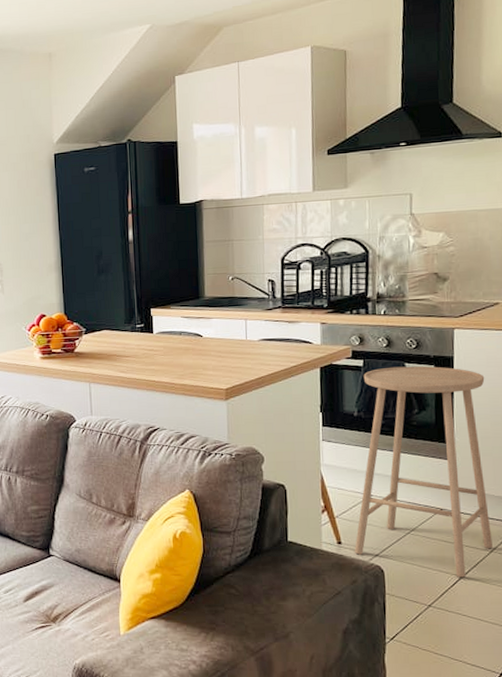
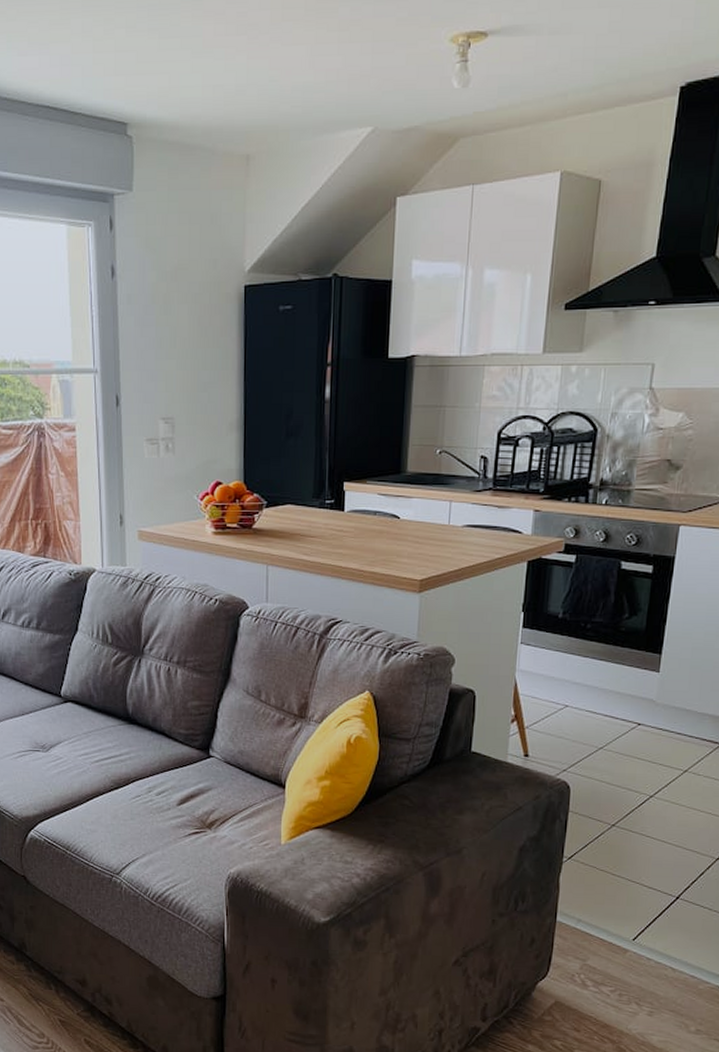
stool: present [355,366,492,578] -> none [542,565,706,798]

